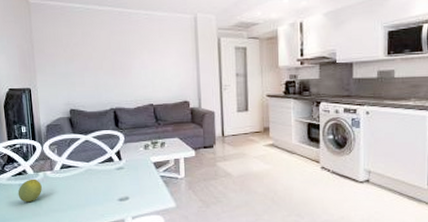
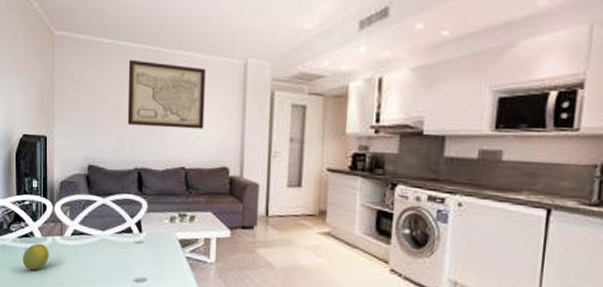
wall art: none [97,19,166,74] -> present [127,59,206,129]

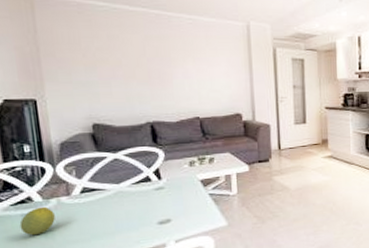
wall art: present [127,59,206,129] -> none [127,22,214,84]

